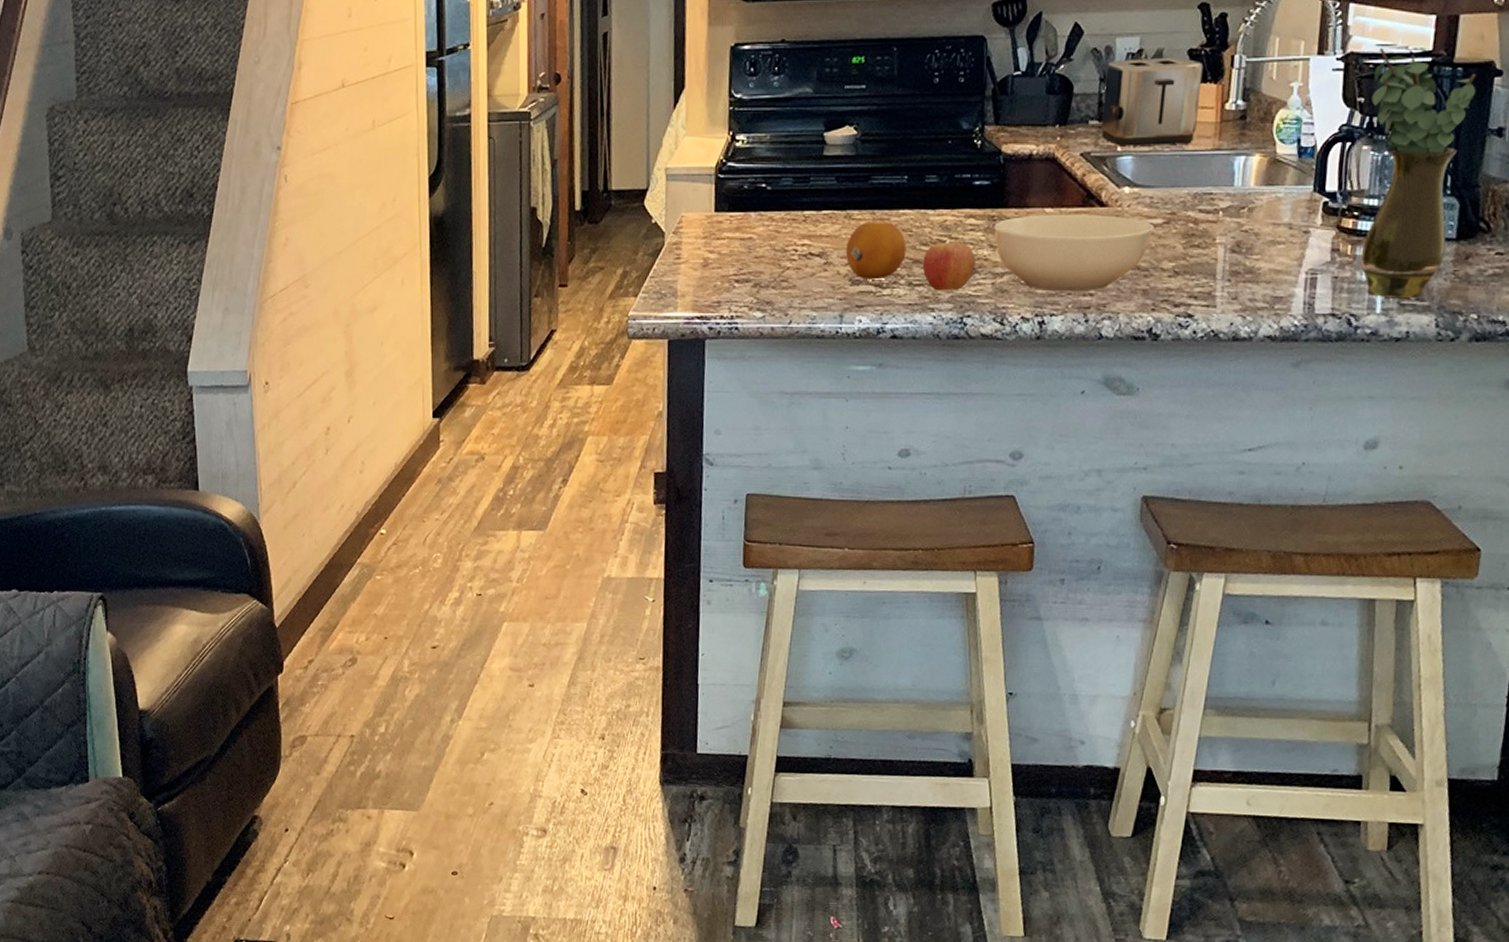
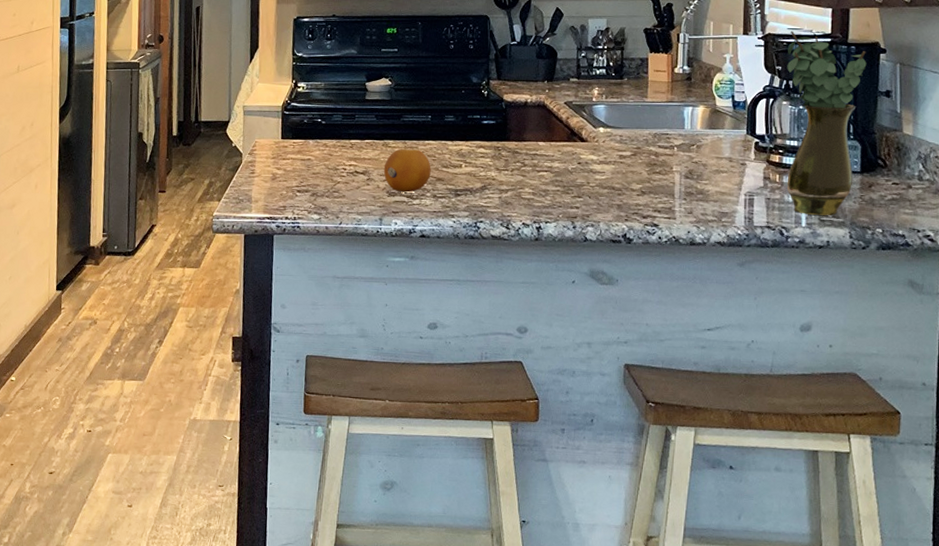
fruit: present [922,237,976,291] -> none [444,162,486,202]
bowl: present [994,214,1154,292] -> none [499,146,624,206]
toaster: present [1101,57,1204,148] -> none [580,34,656,99]

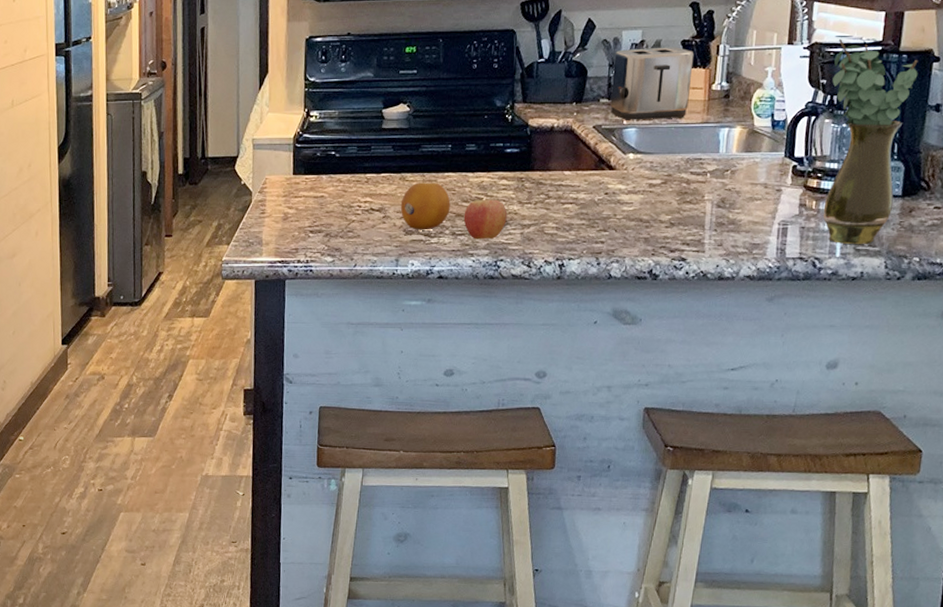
fruit: none [444,162,486,202] -> present [463,195,507,240]
toaster: none [580,34,656,99] -> present [610,47,694,121]

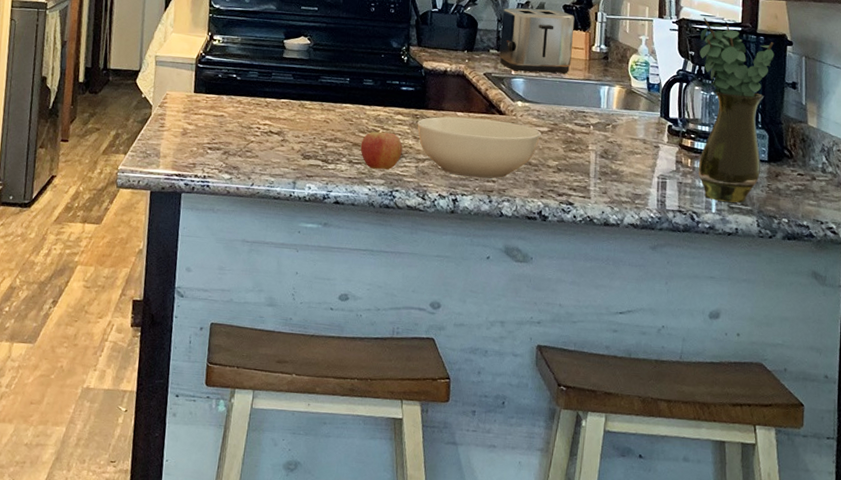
fruit: present [400,182,451,230] -> none [298,110,348,156]
bowl: none [522,176,654,240] -> present [417,116,541,179]

